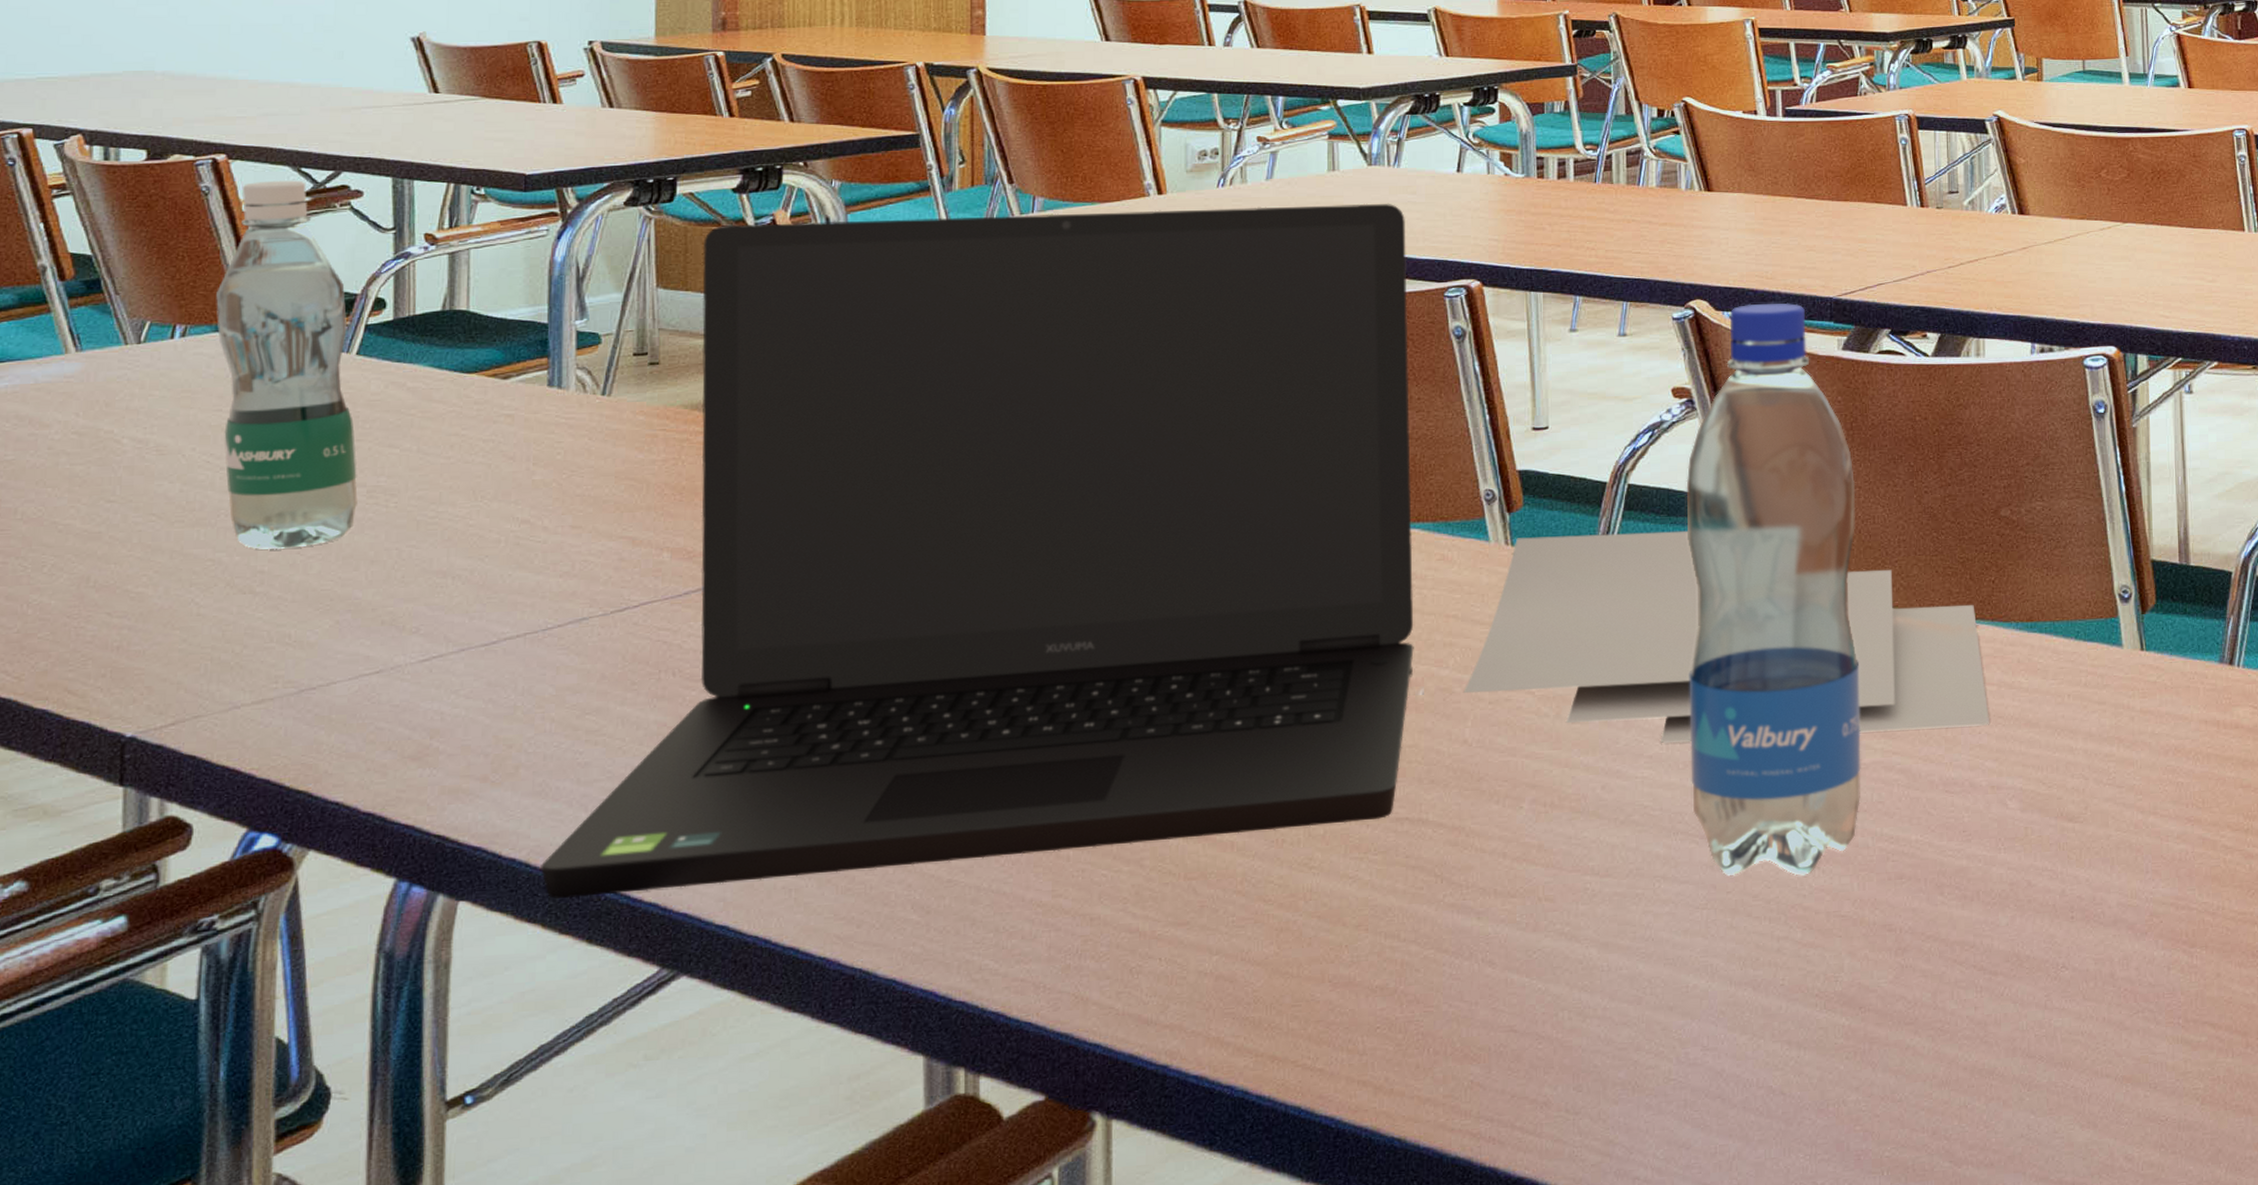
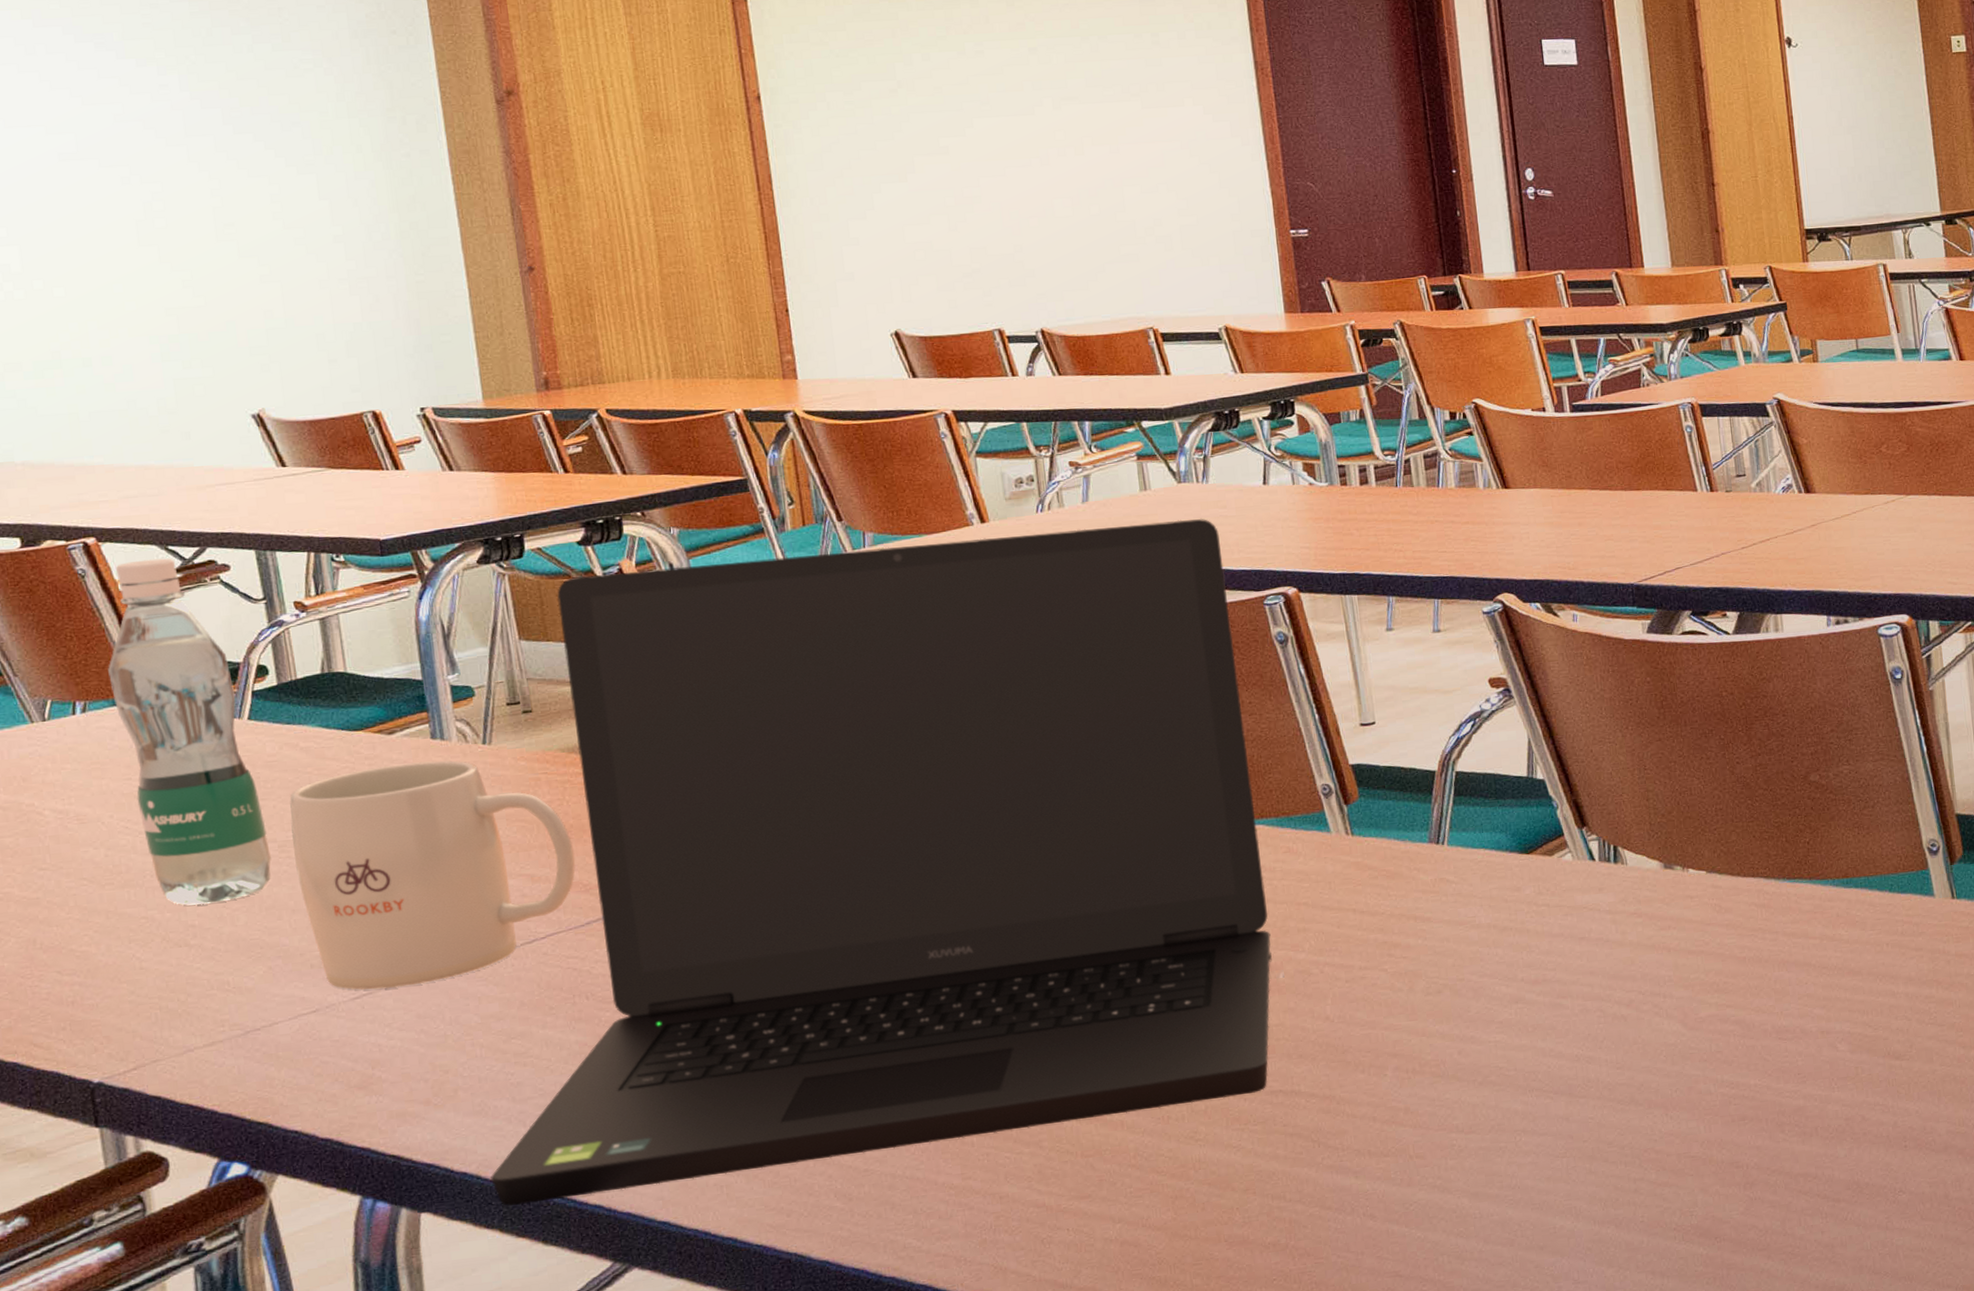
mug: none [382,410,683,652] -> present [290,760,576,990]
papers: present [1463,530,1990,743] -> none [1321,812,1816,1009]
bottle: present [1686,302,1861,876] -> none [1510,591,1700,1126]

